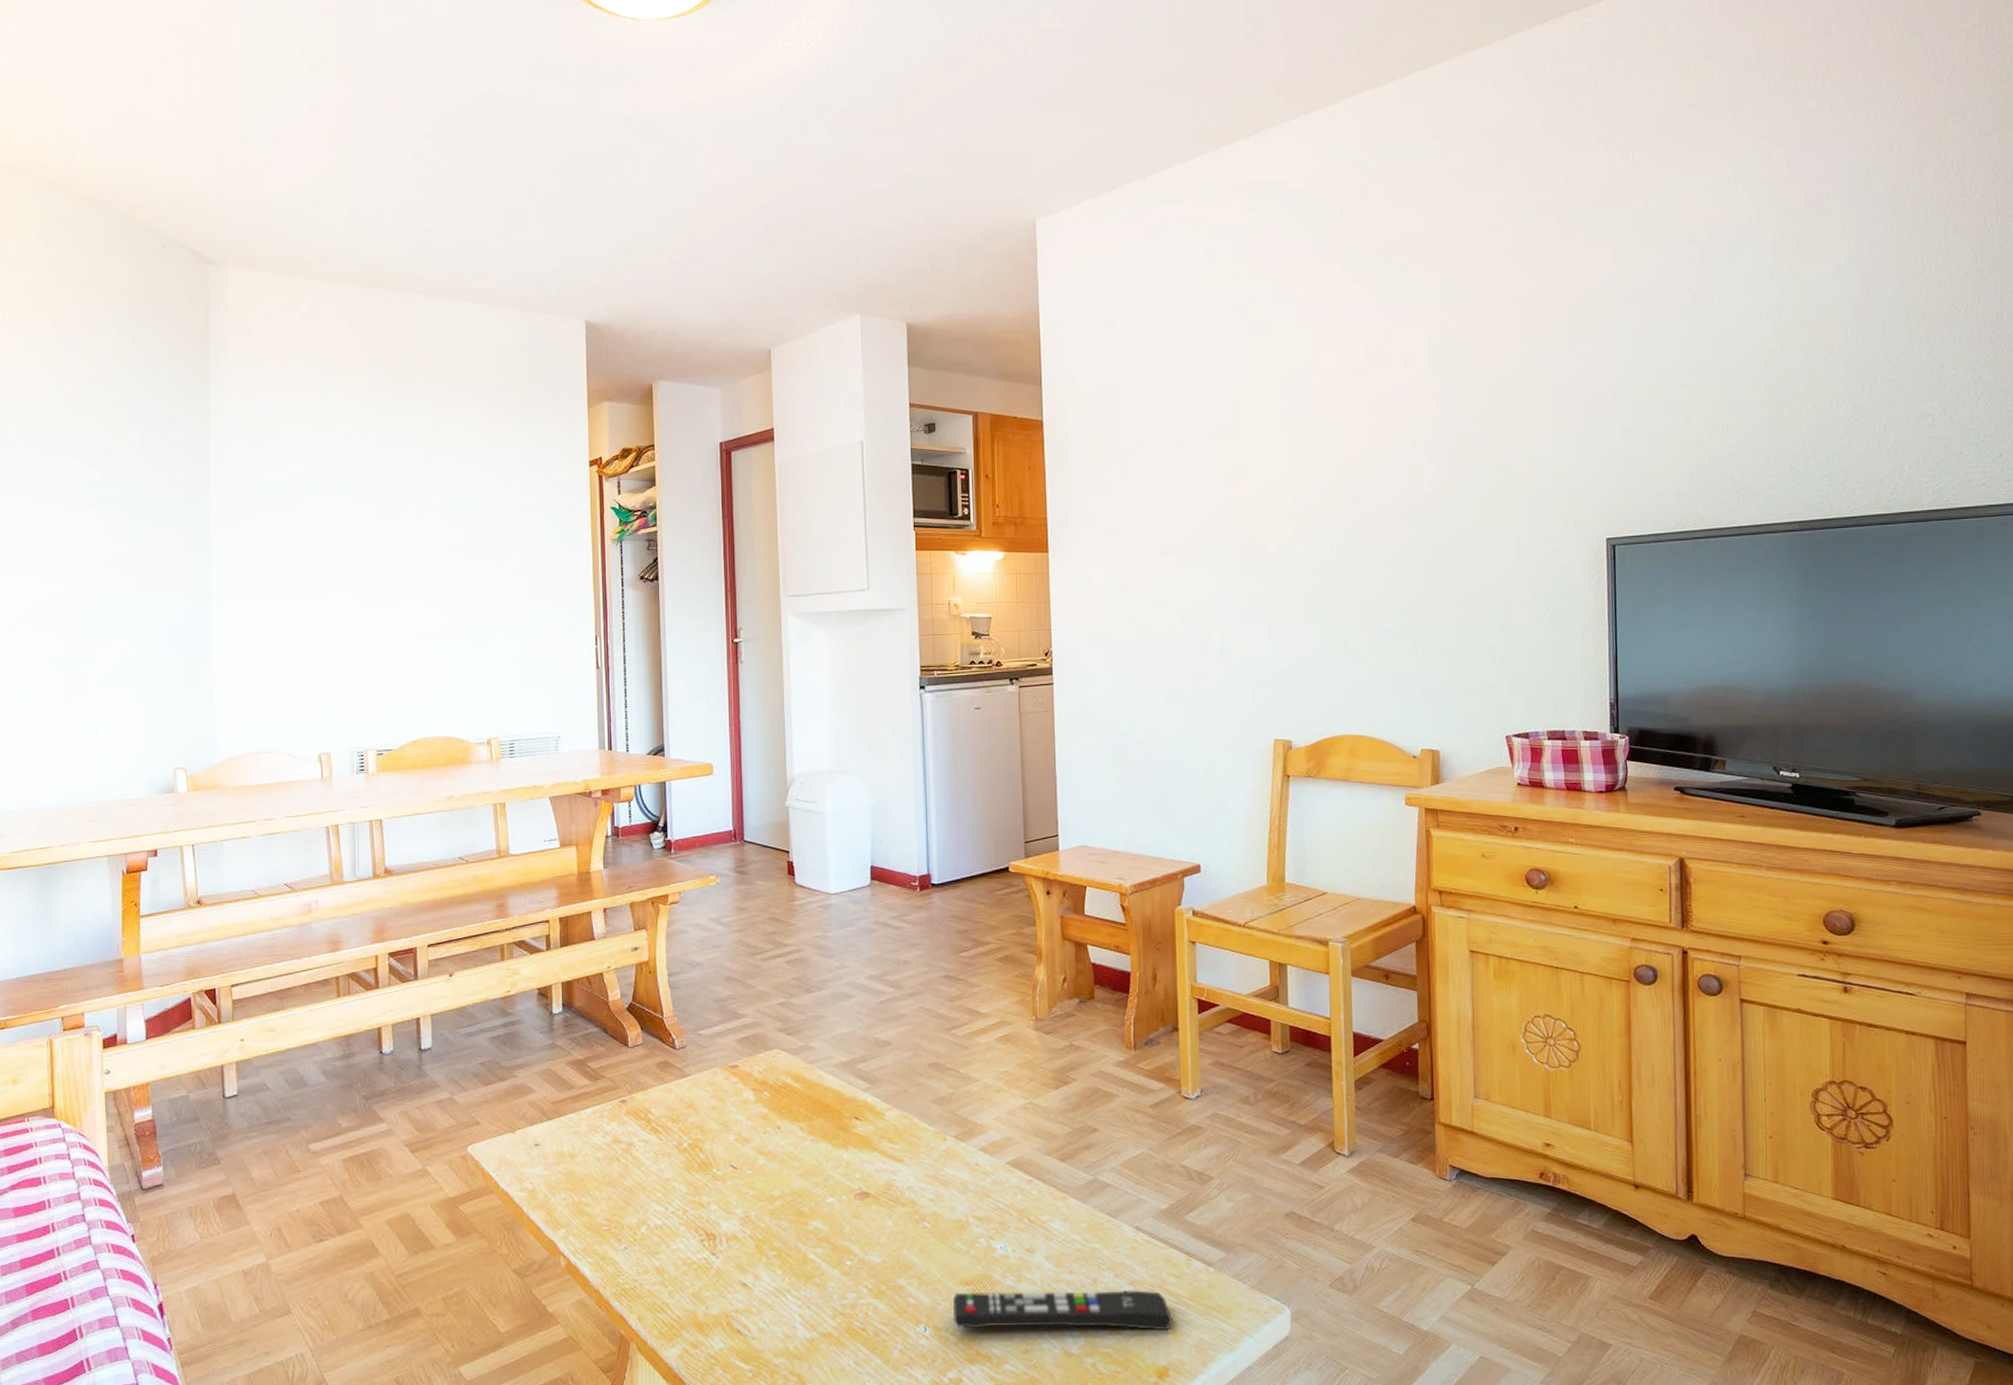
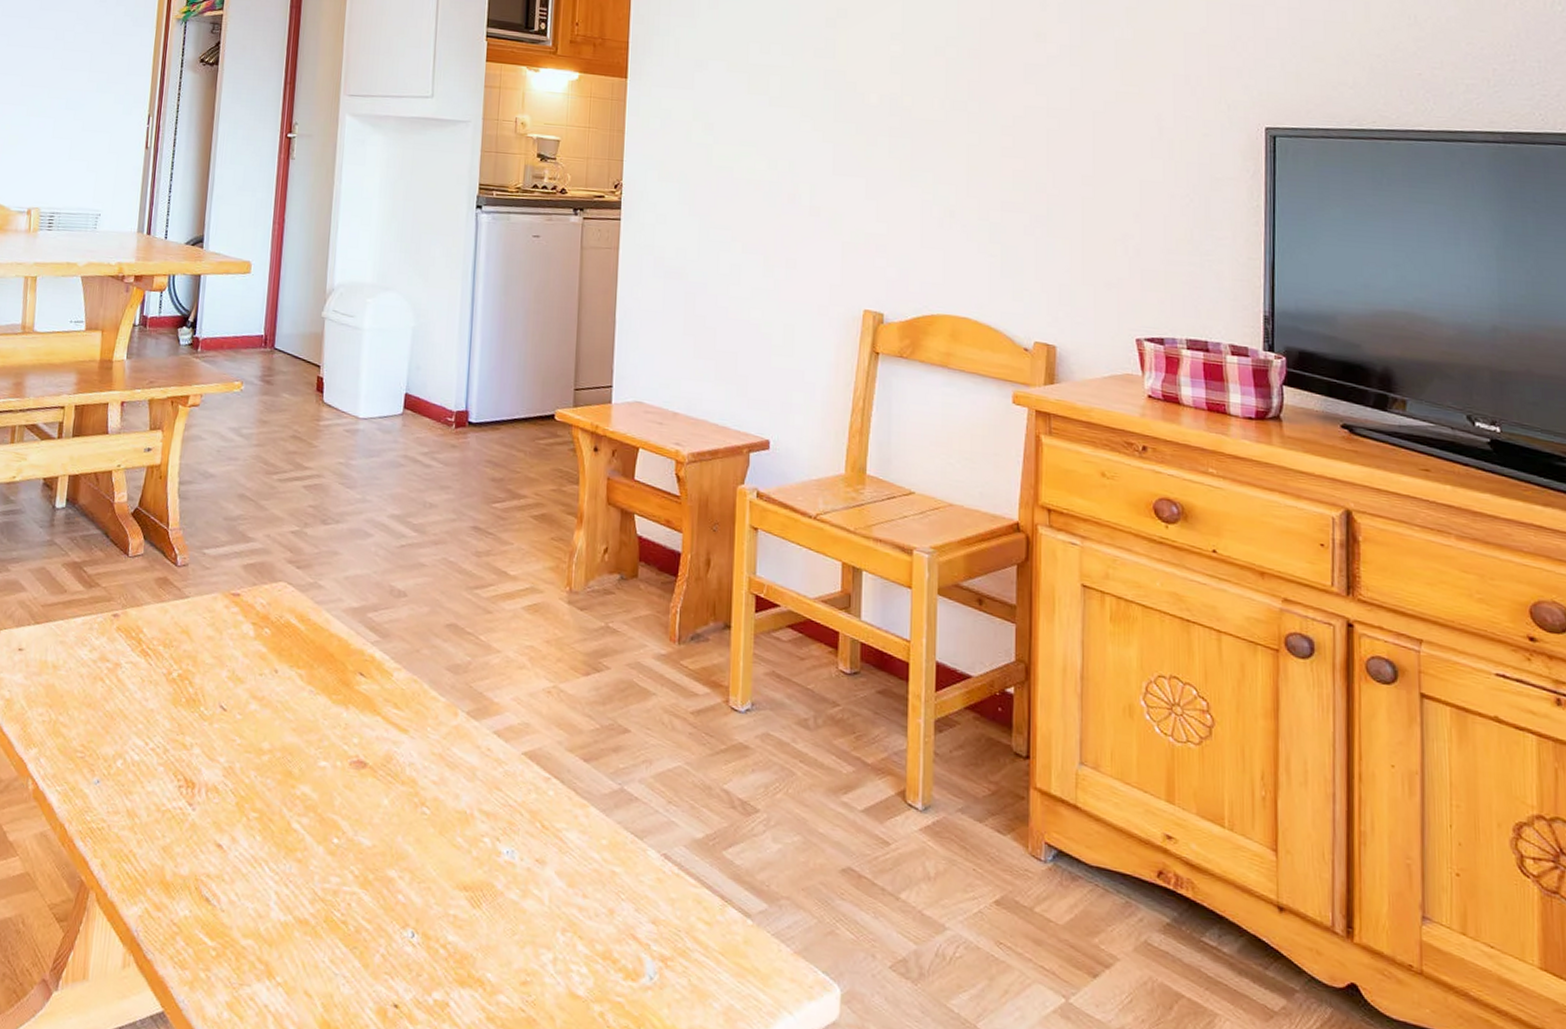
remote control: present [952,1290,1172,1331] -> none [445,898,698,989]

